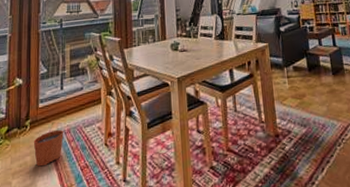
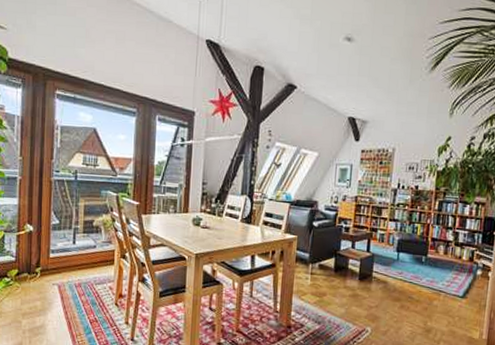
plant pot: present [33,122,63,167] -> none [43,274,74,313]

